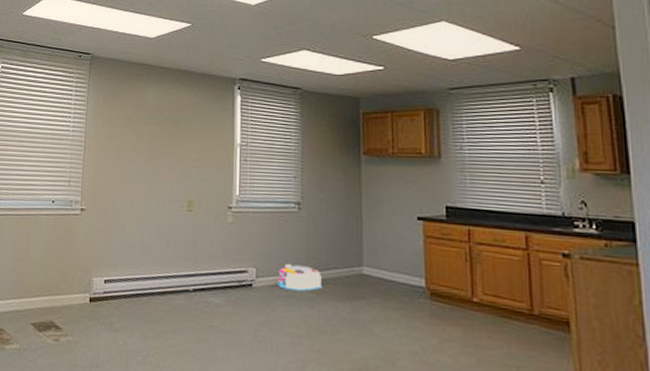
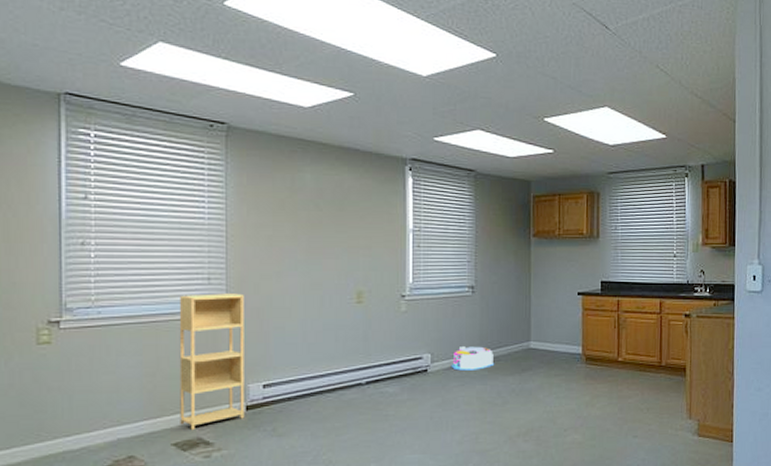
shelving unit: none [38,194,94,314] -> present [179,293,245,431]

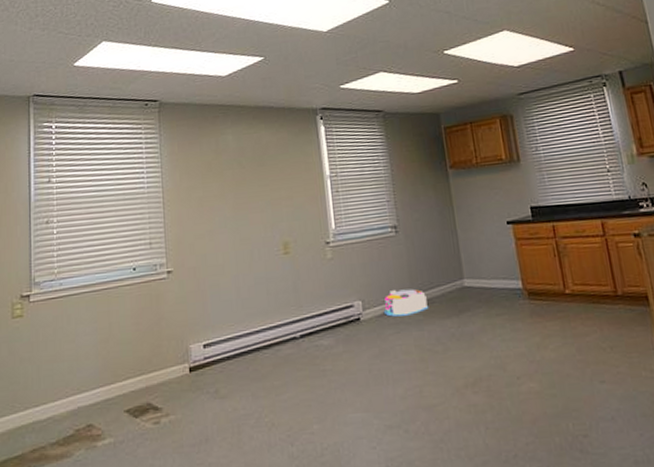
shelving unit: present [179,293,245,431] -> none [126,255,189,396]

